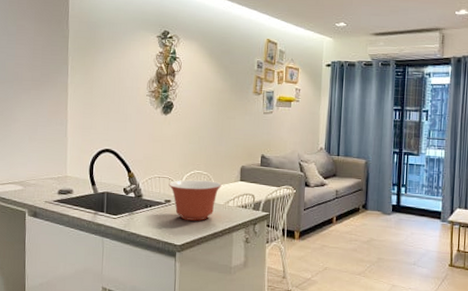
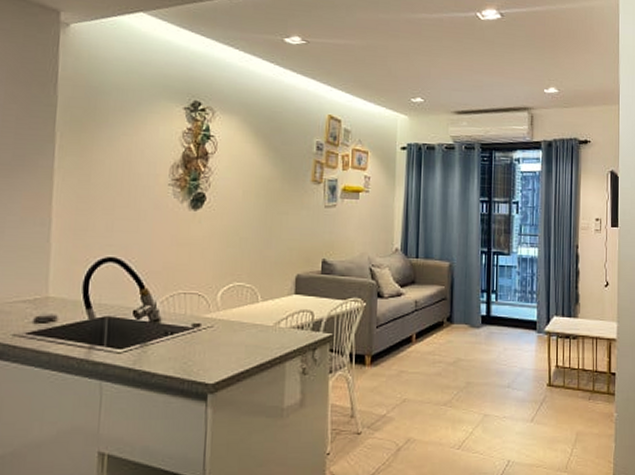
mixing bowl: present [168,179,222,221] -> none [198,295,271,349]

